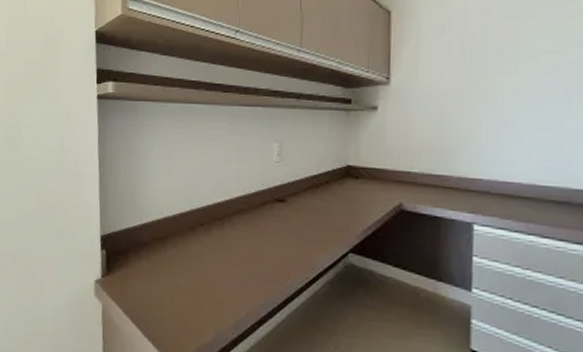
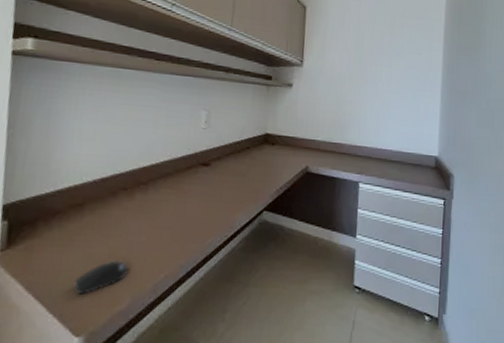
computer mouse: none [163,293,210,323] -> present [74,260,128,294]

